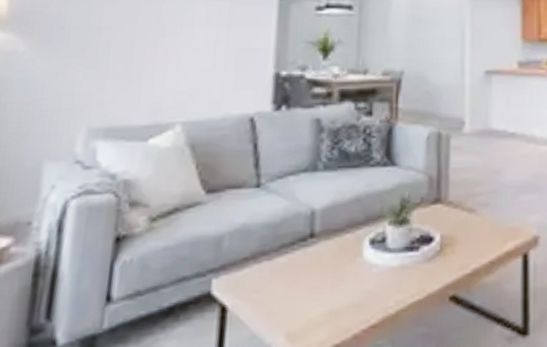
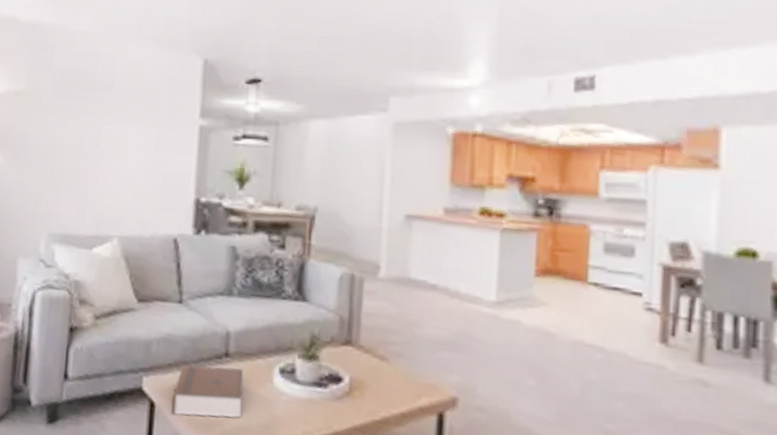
book: none [247,247,332,316] -> present [171,365,244,418]

